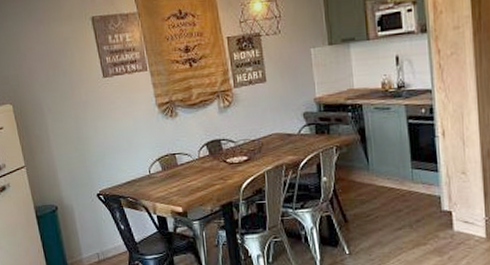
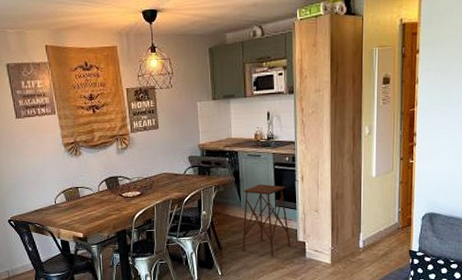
side table: none [371,142,433,231] -> present [242,184,290,257]

